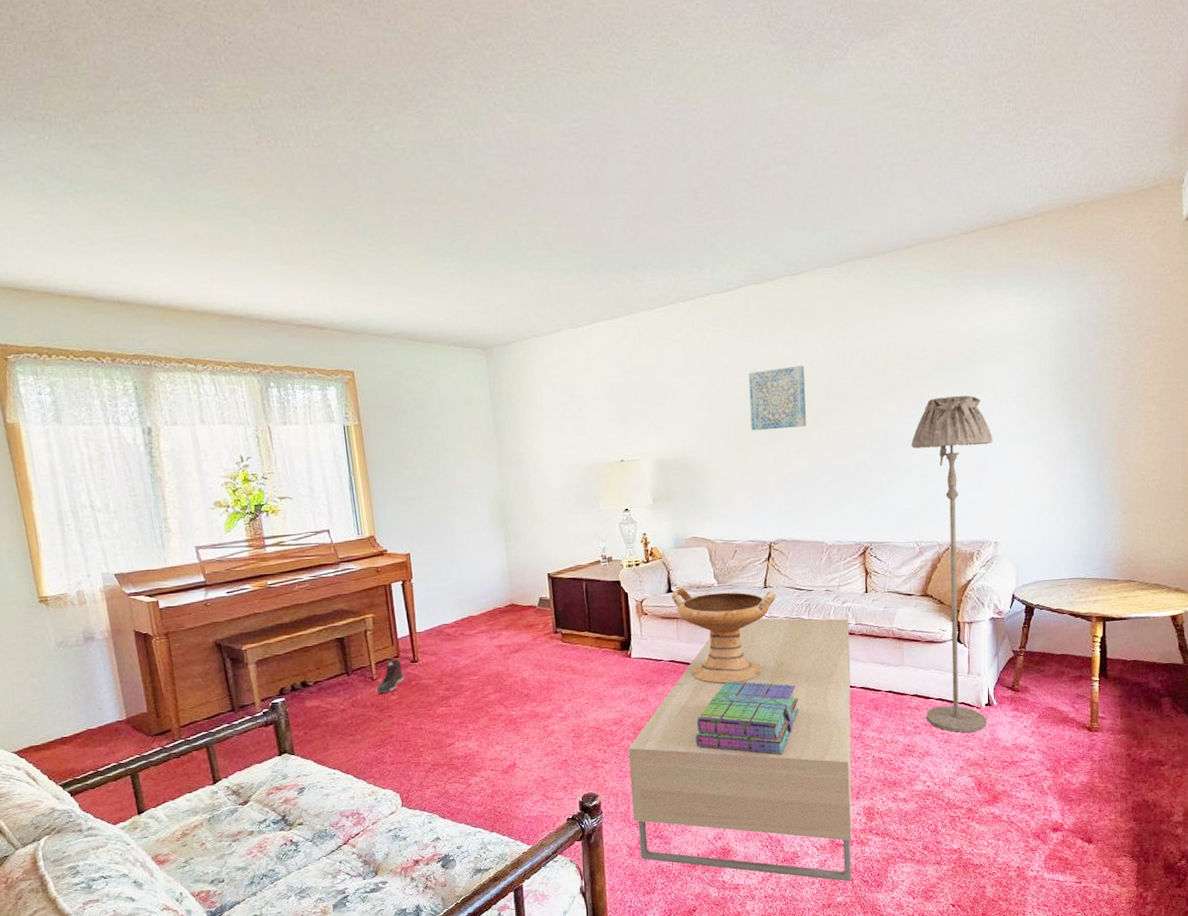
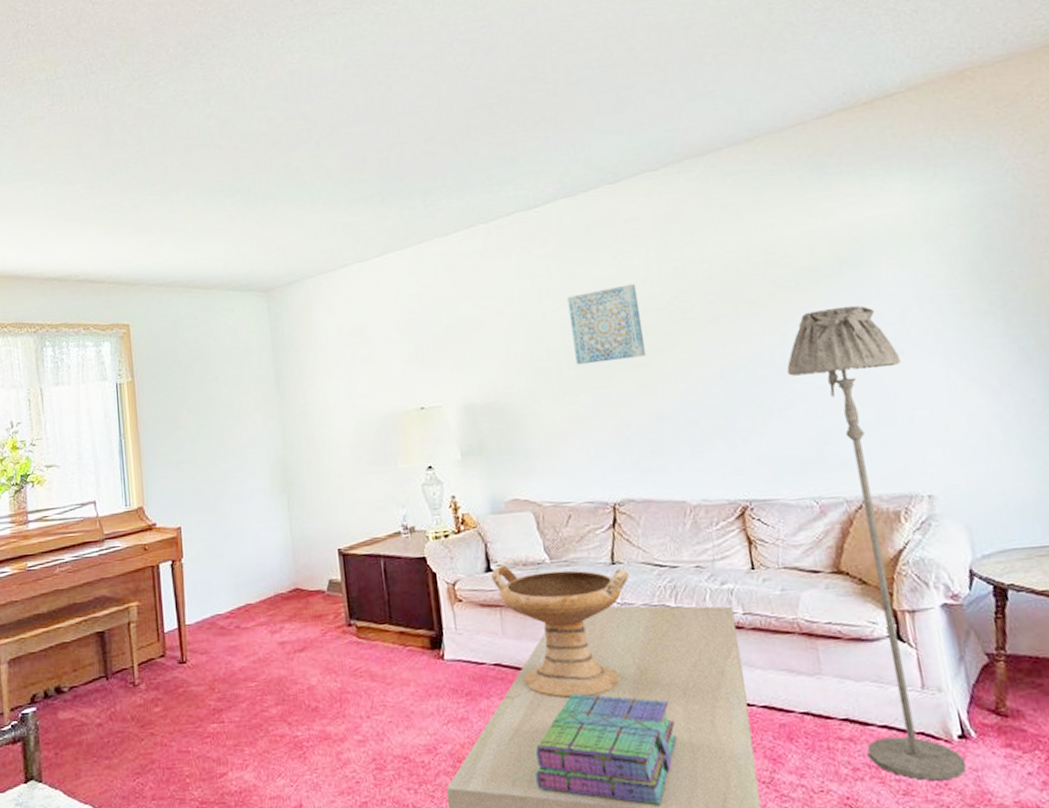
sneaker: present [376,658,405,693] -> none [137,657,171,703]

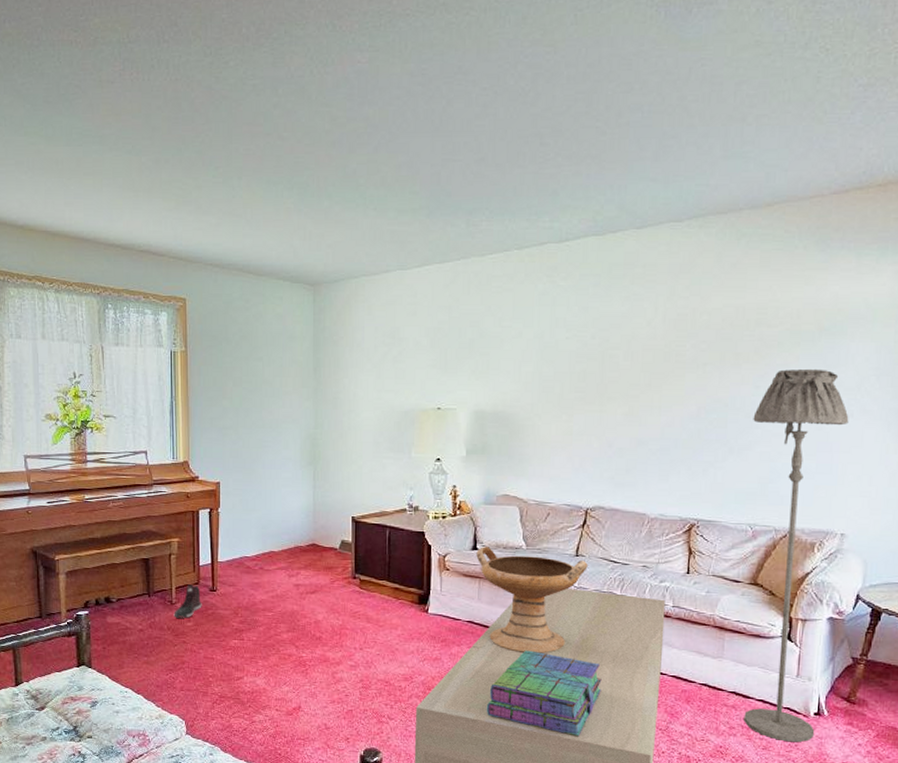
sneaker: none [137,657,171,703] -> present [174,584,202,618]
wall art: present [567,283,646,365] -> none [577,323,642,390]

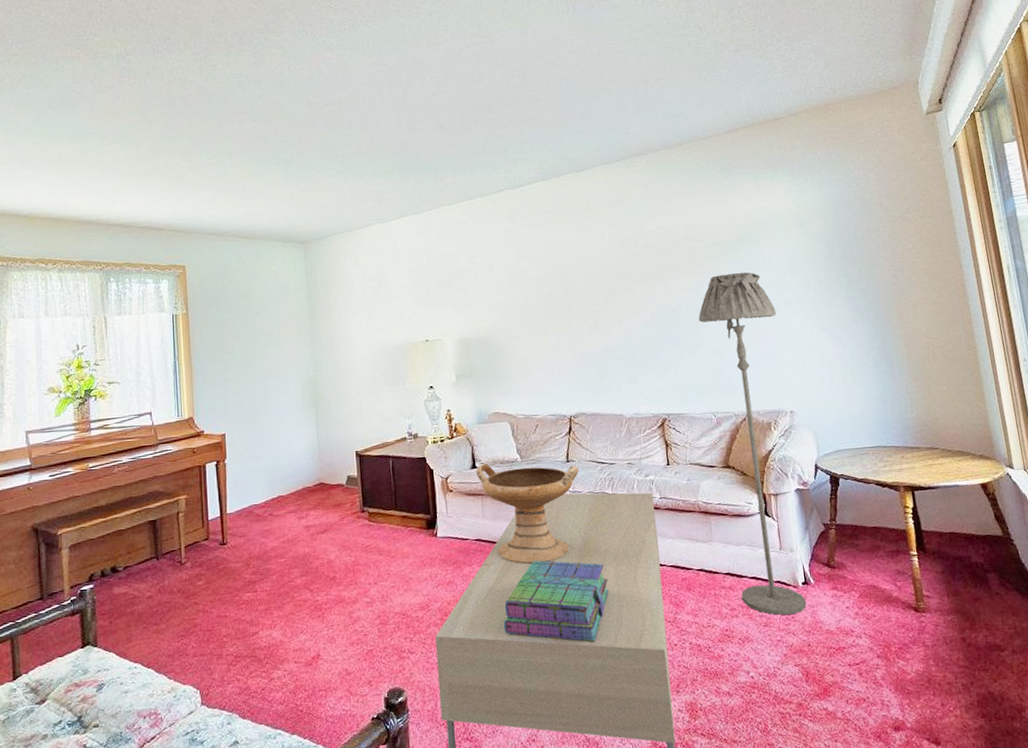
sneaker: present [174,584,202,618] -> none [183,540,213,579]

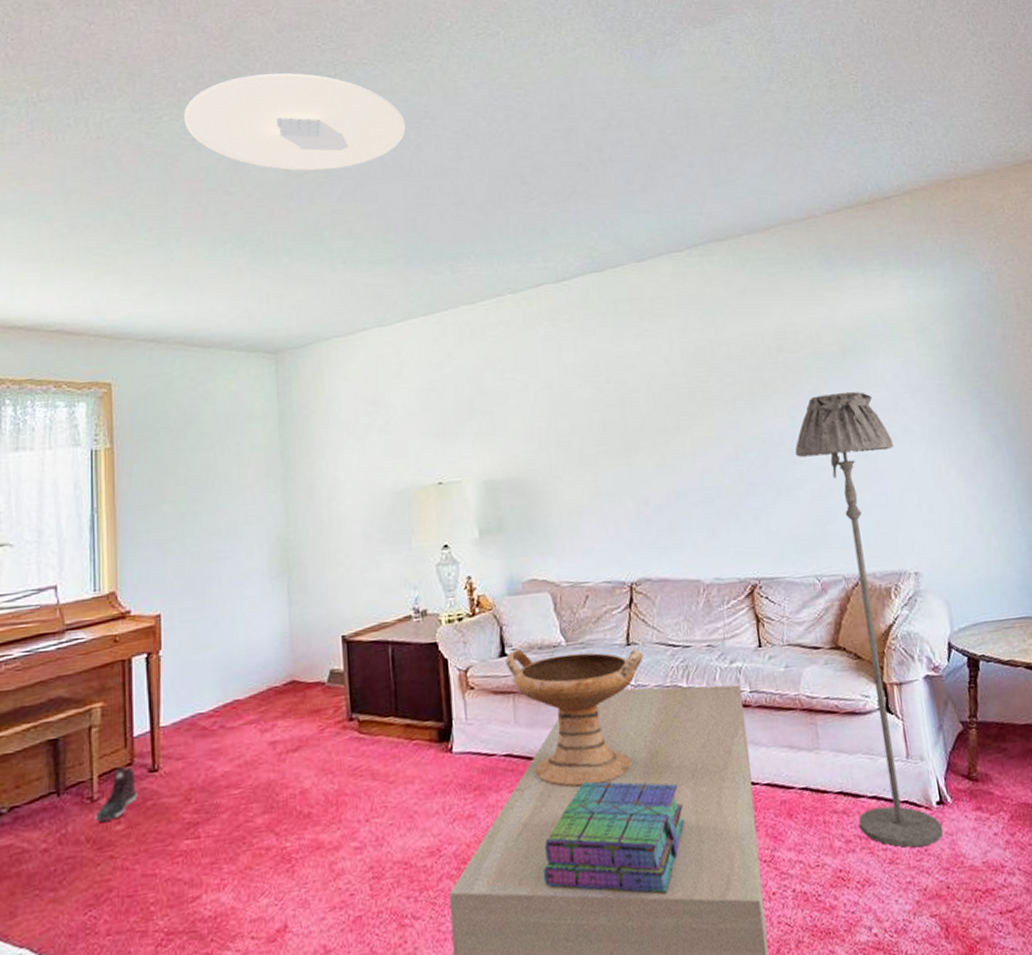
sneaker: none [183,540,213,579] -> present [95,766,138,822]
ceiling light: none [232,29,399,105] -> present [183,73,406,172]

